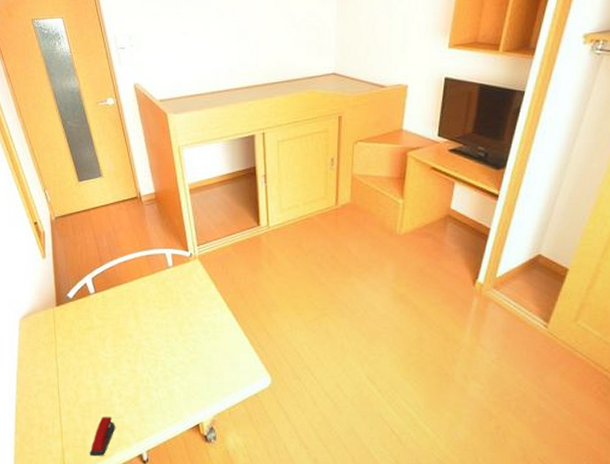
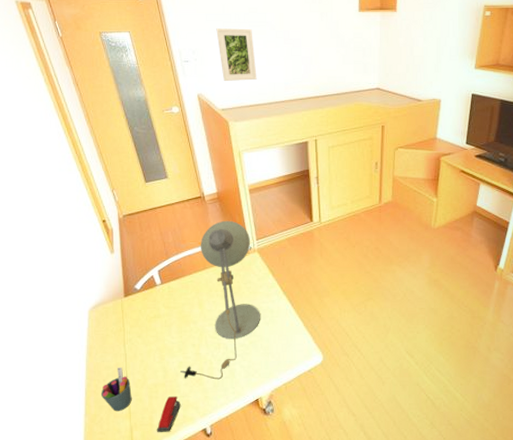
pen holder: none [31,383,64,431] -> present [100,367,132,412]
desk lamp: none [115,223,201,401] -> present [180,220,260,380]
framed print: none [154,9,198,69] -> present [216,28,257,81]

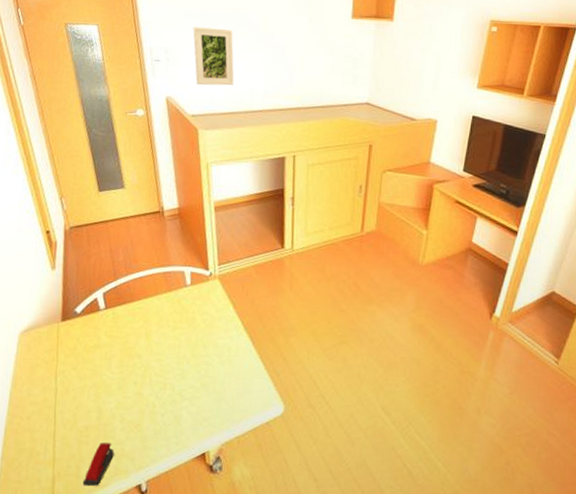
pen holder: present [100,367,132,412] -> none [22,404,59,457]
desk lamp: present [180,220,260,380] -> none [117,240,216,427]

